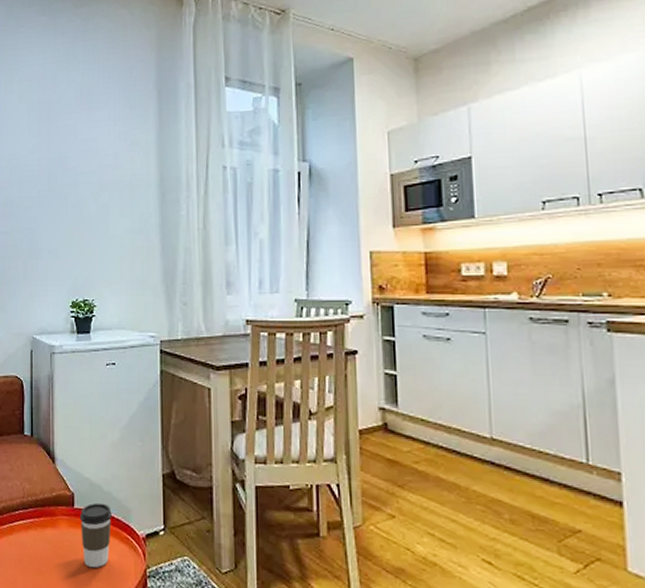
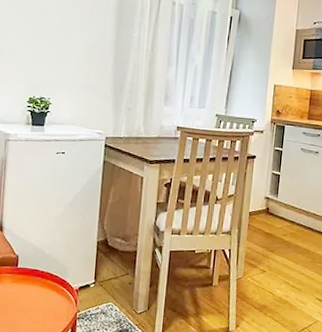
coffee cup: present [79,502,112,568] -> none [22,263,51,314]

